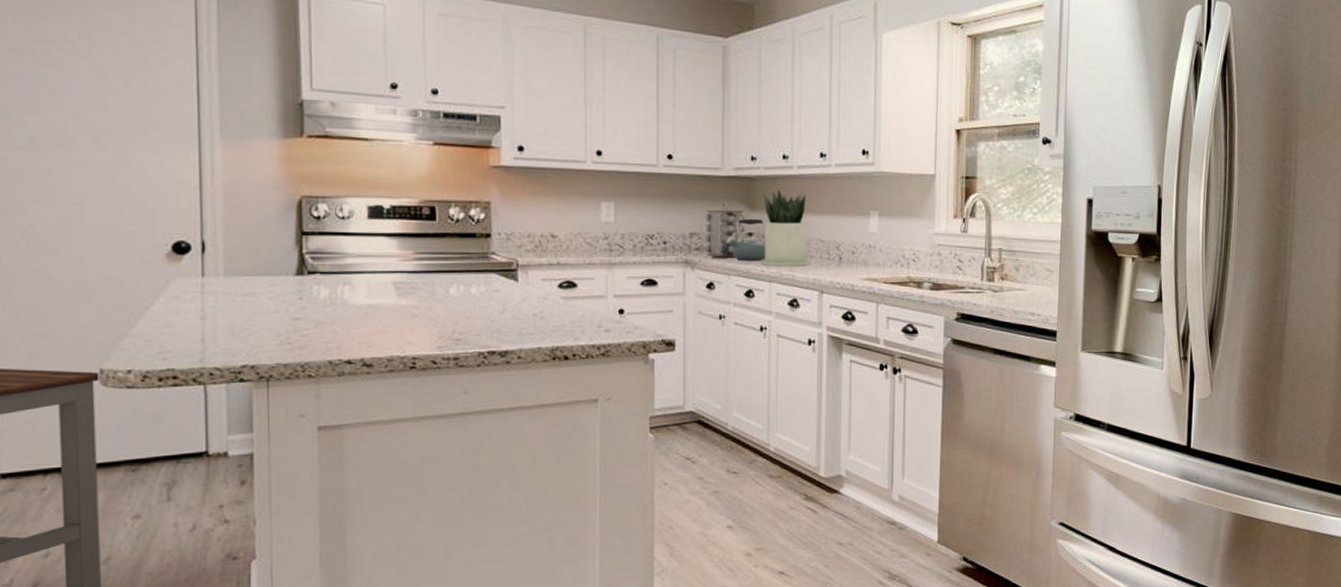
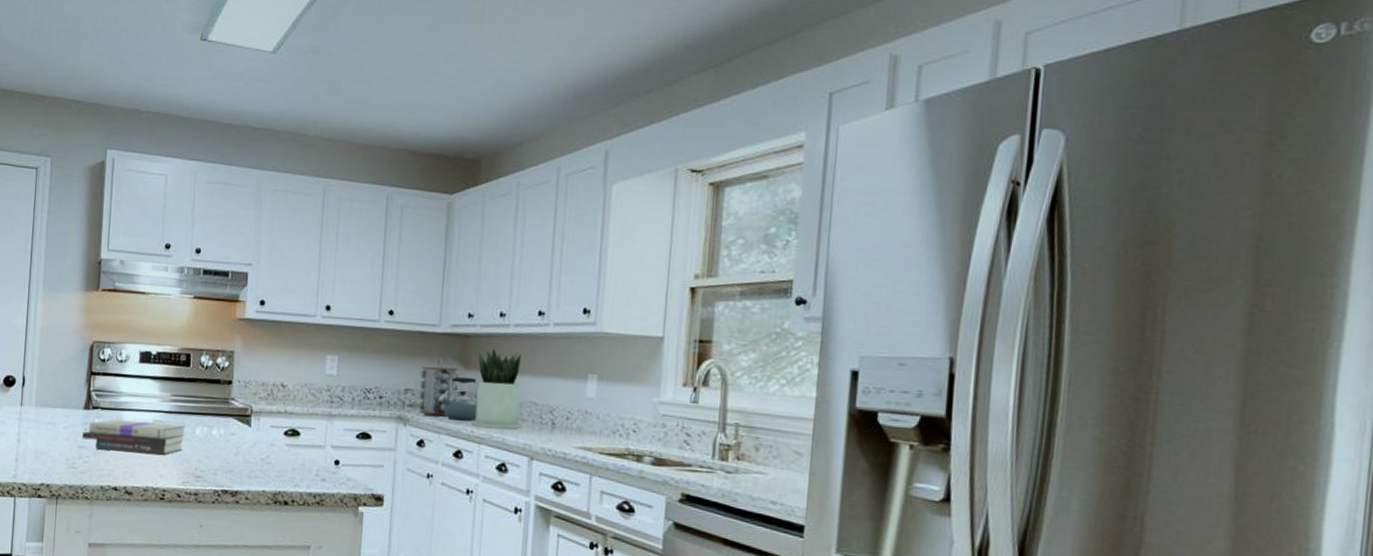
books: none [295,284,435,320] -> present [81,419,185,455]

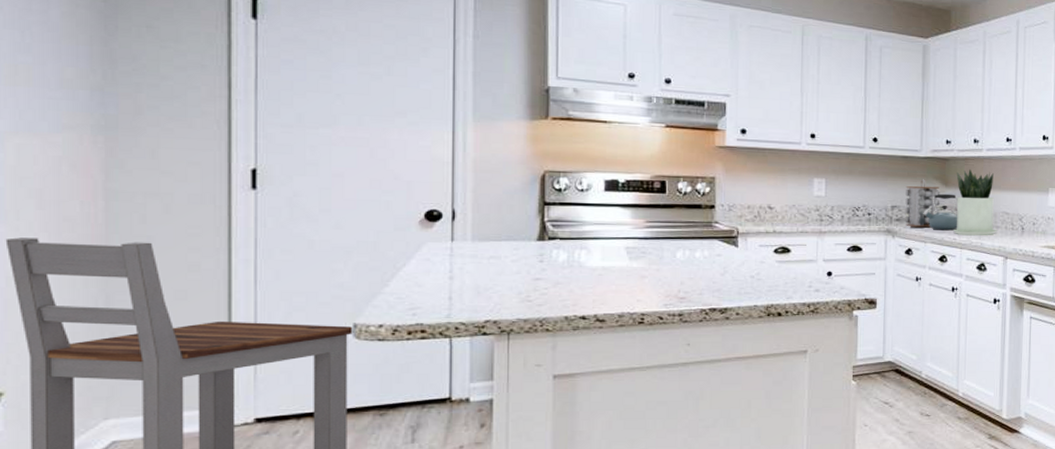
books: present [81,419,185,455] -> none [536,248,664,281]

